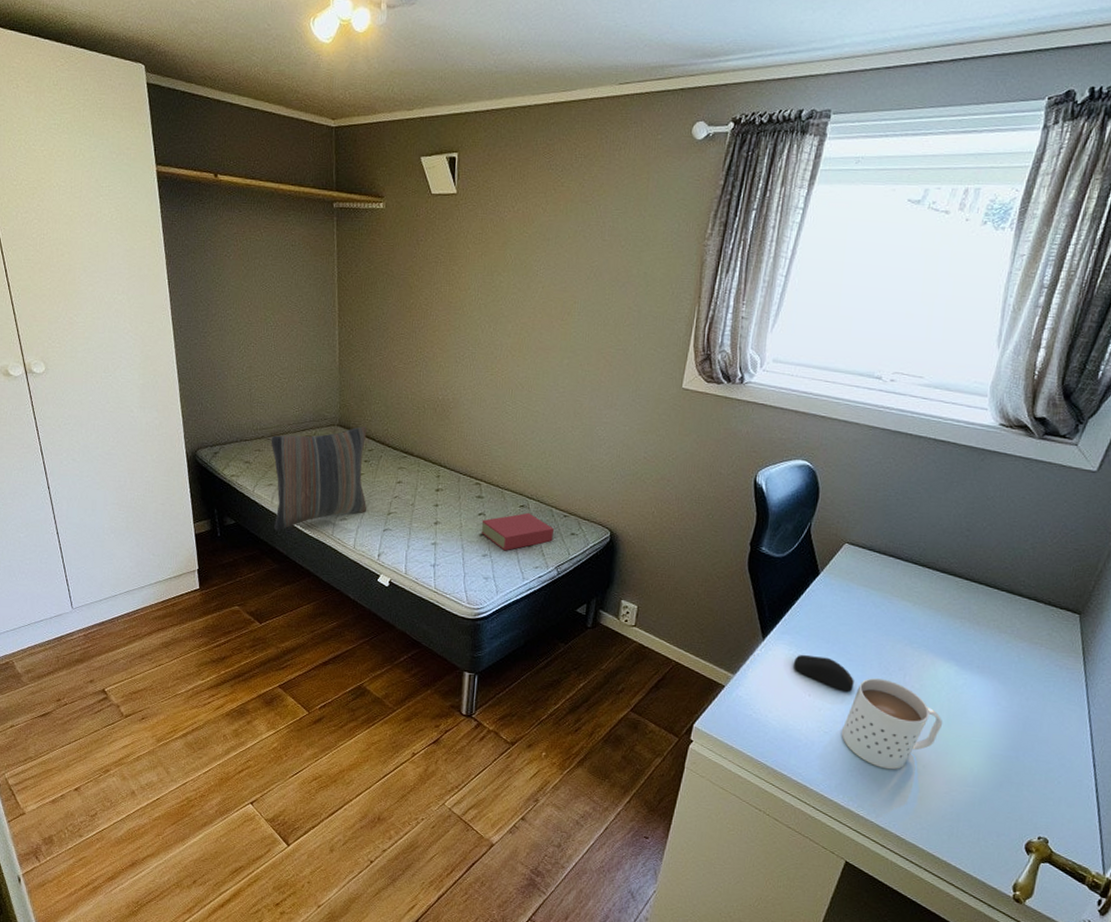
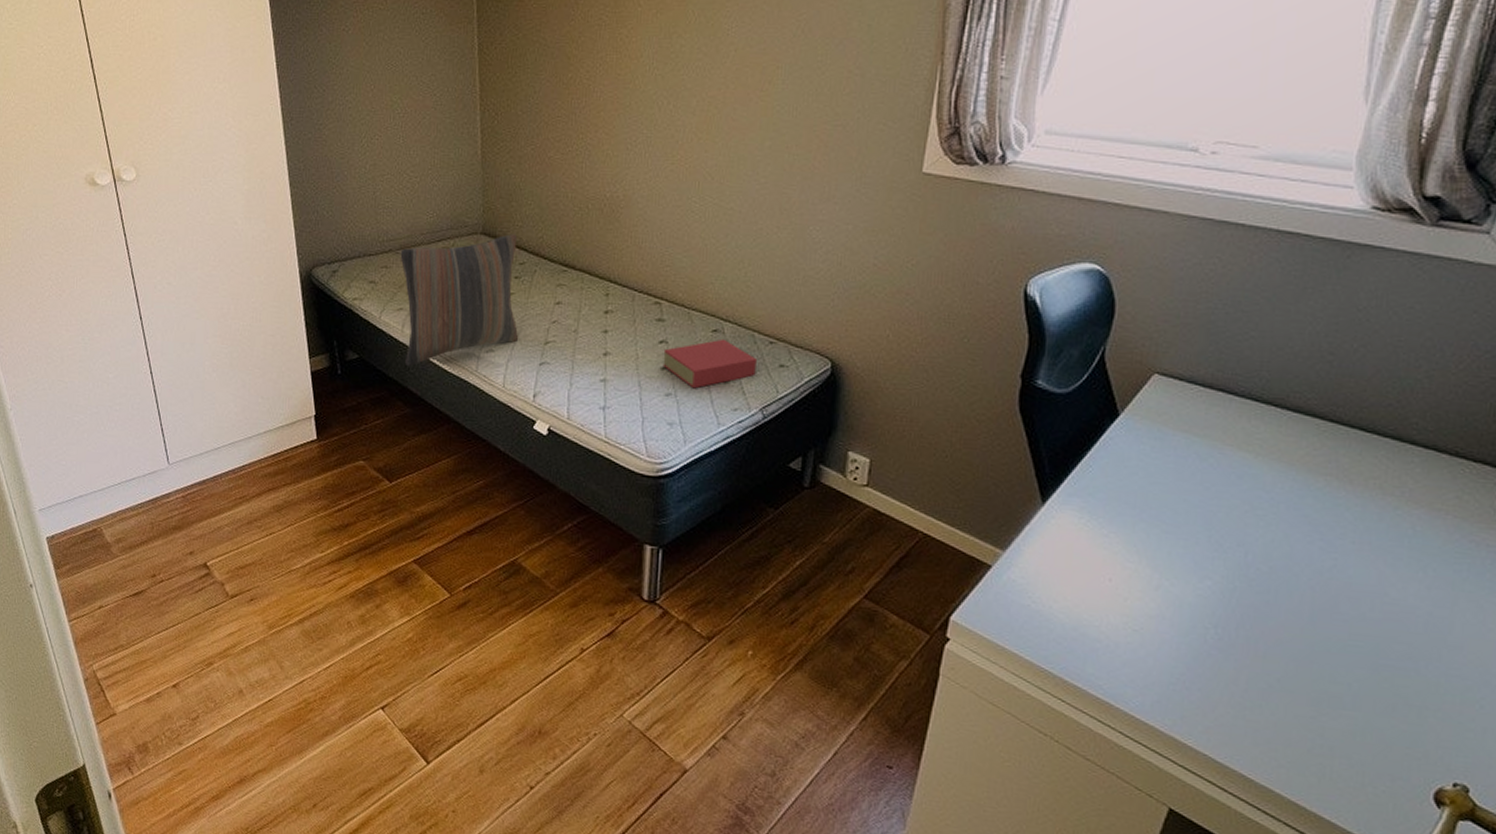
computer mouse: present [794,655,854,692] -> none [1087,525,1173,575]
mug: present [841,678,943,770] -> none [1157,557,1305,684]

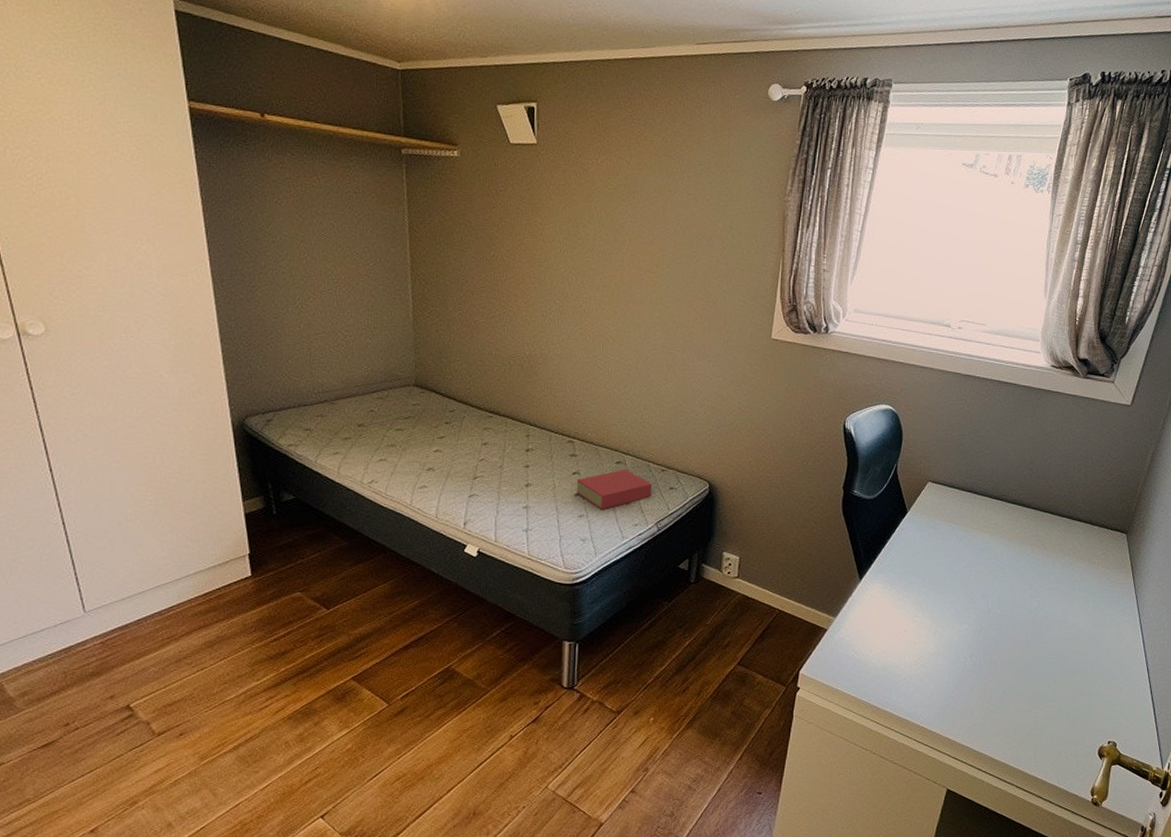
pillow: present [400,234,518,366] -> none [335,386,449,503]

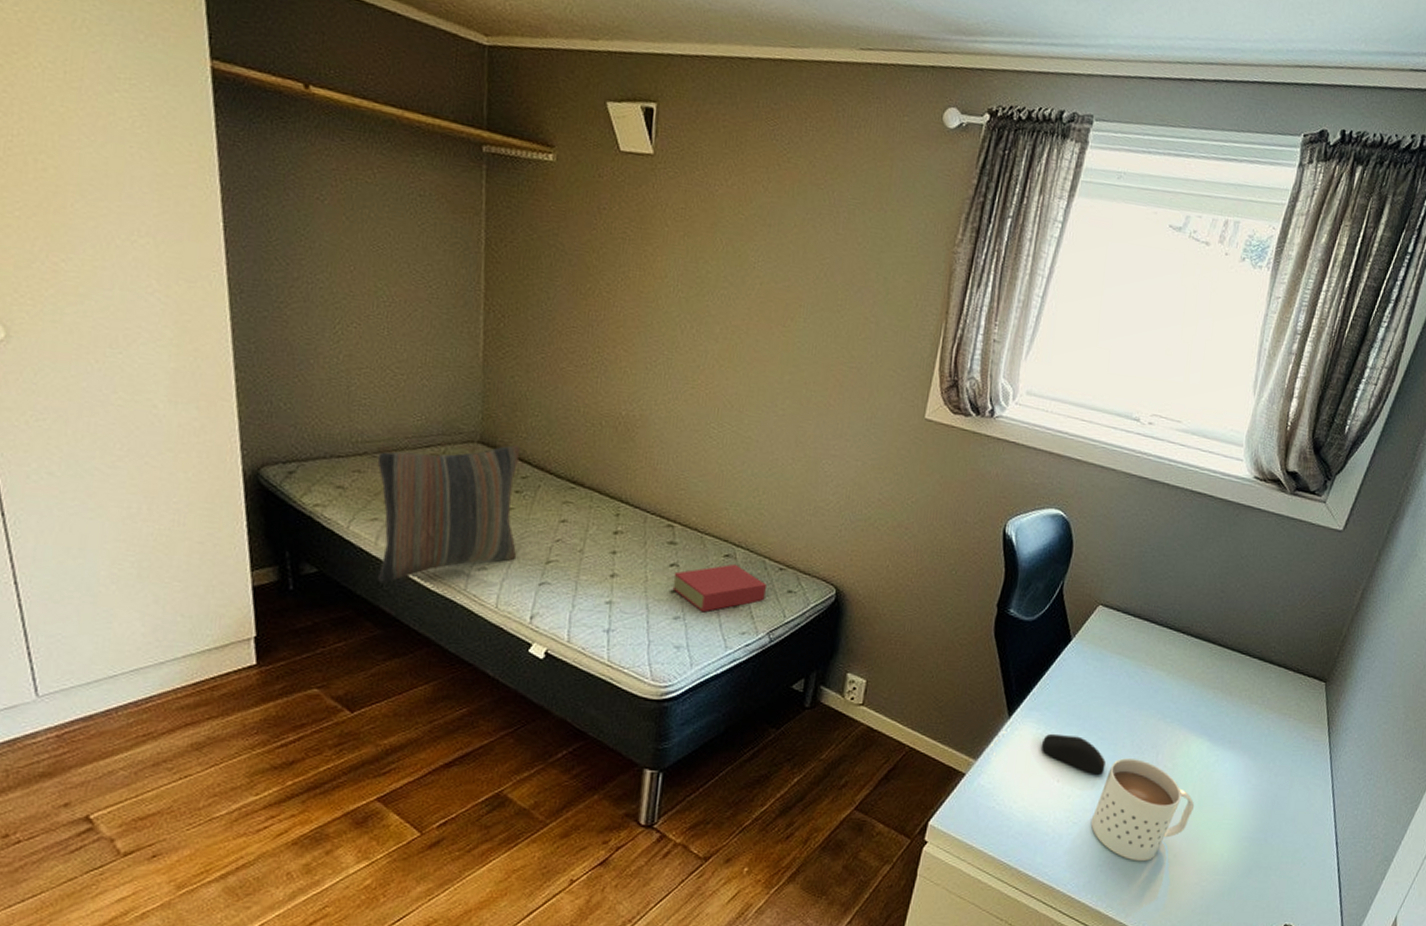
pillow: none [335,386,449,503] -> present [377,445,521,583]
computer mouse: none [890,592,944,623] -> present [1042,734,1106,775]
mug: none [935,608,1023,695] -> present [1090,758,1195,862]

